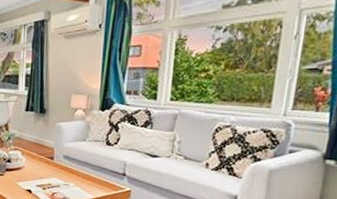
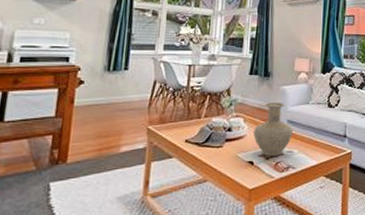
vase: none [30,138,69,187] -> present [253,102,293,156]

